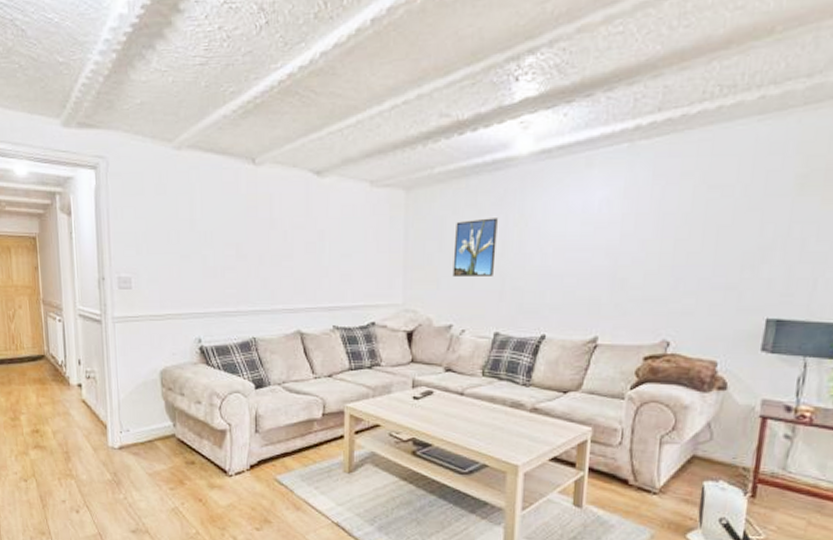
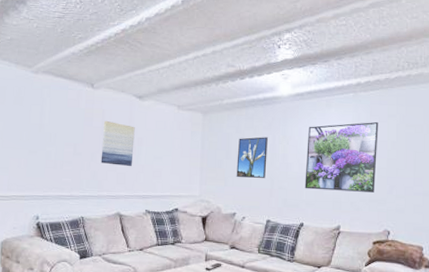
wall art: none [271,208,314,269] -> present [100,120,135,166]
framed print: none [549,184,665,289] -> present [304,121,379,193]

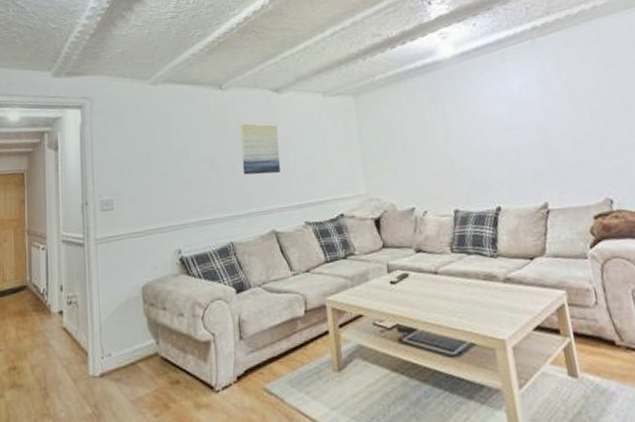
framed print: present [236,137,268,178] -> none [402,110,443,164]
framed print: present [304,121,379,193] -> none [483,68,582,165]

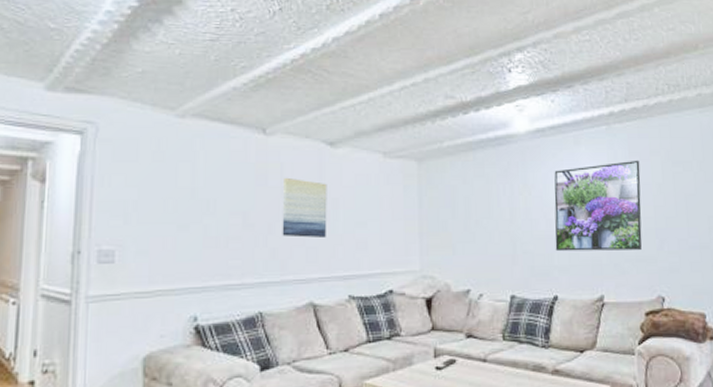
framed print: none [483,68,582,165] -> present [554,160,642,252]

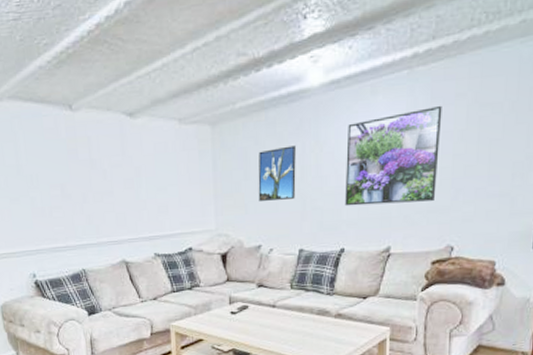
wall art: present [282,177,327,238] -> none [91,150,132,205]
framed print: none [466,187,506,242] -> present [258,145,296,201]

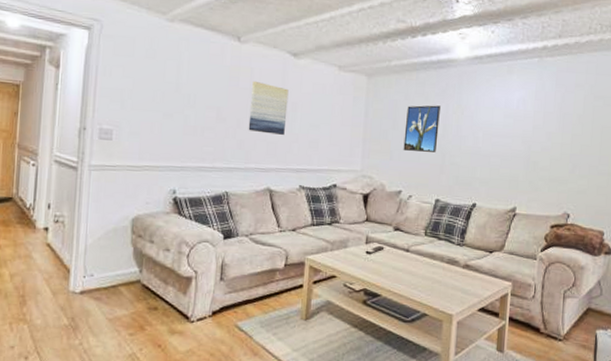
wall art: none [91,150,132,205] -> present [248,80,289,135]
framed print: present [345,105,442,206] -> none [479,91,565,171]

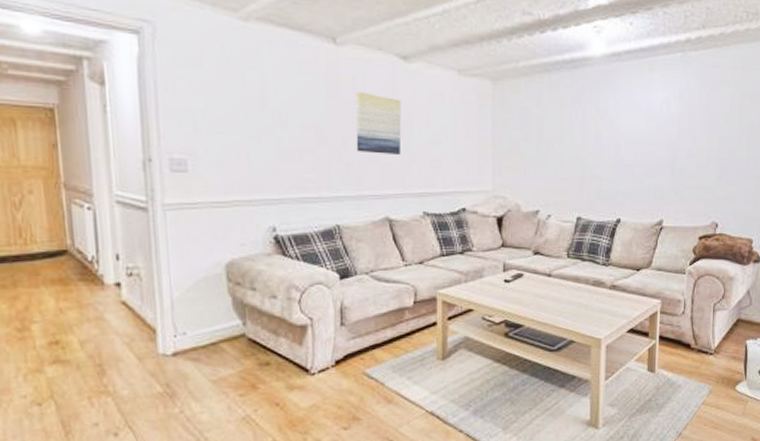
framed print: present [403,105,440,152] -> none [538,111,577,165]

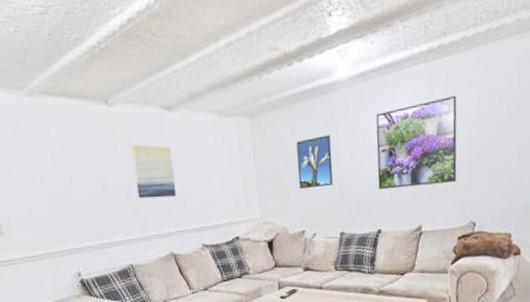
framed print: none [538,111,577,165] -> present [296,135,333,189]
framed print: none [622,89,710,178] -> present [376,95,457,190]

